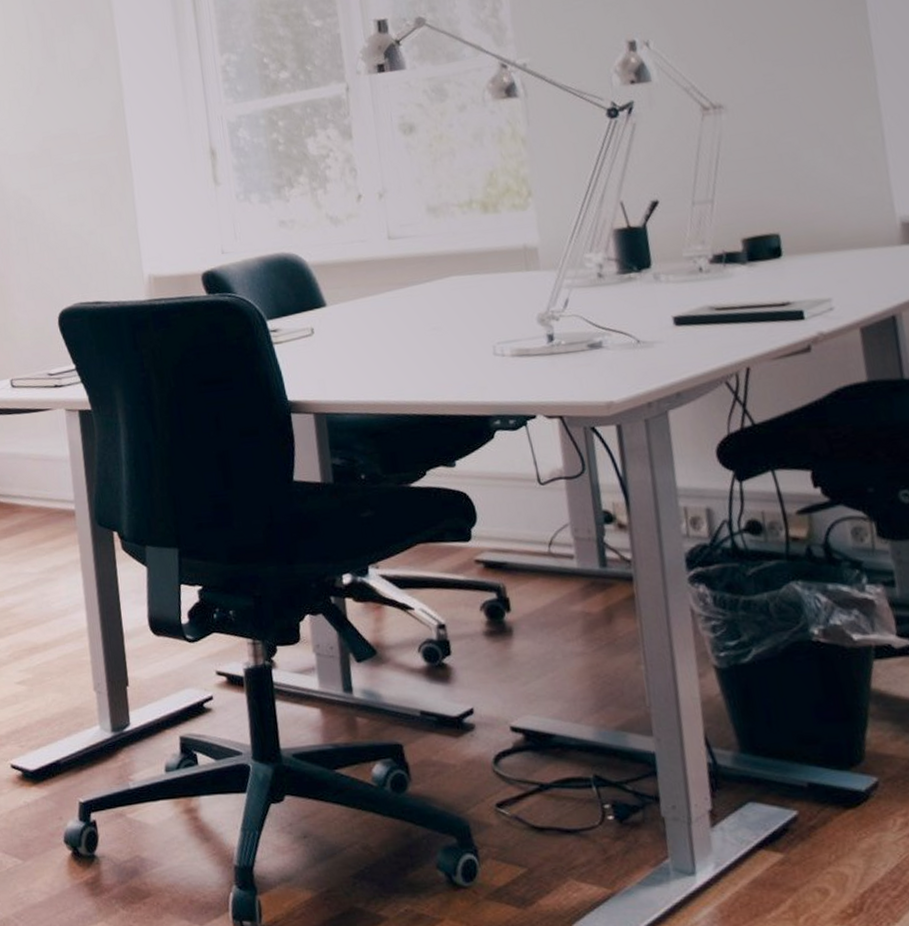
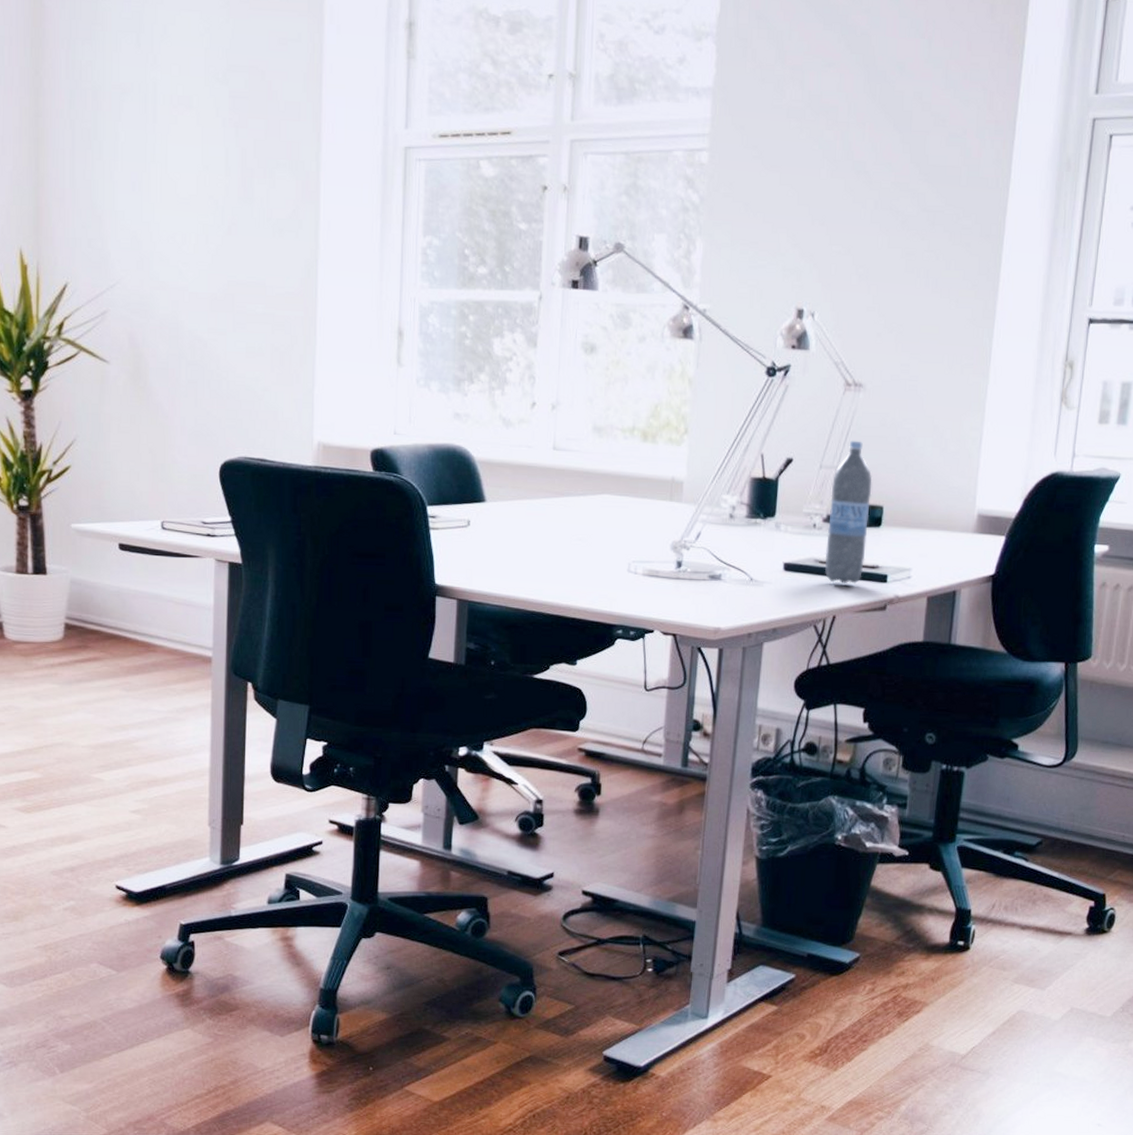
water bottle: none [711,166,772,330] -> present [825,440,873,584]

